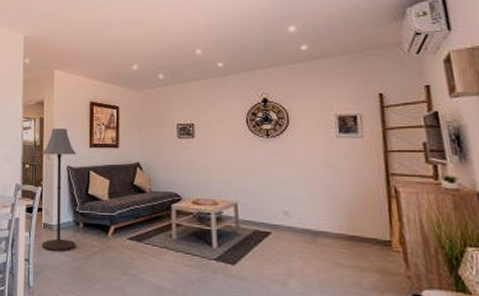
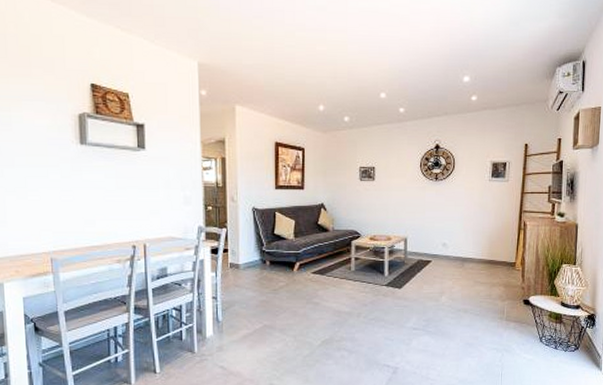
floor lamp: present [41,129,77,252] -> none [225,169,262,289]

